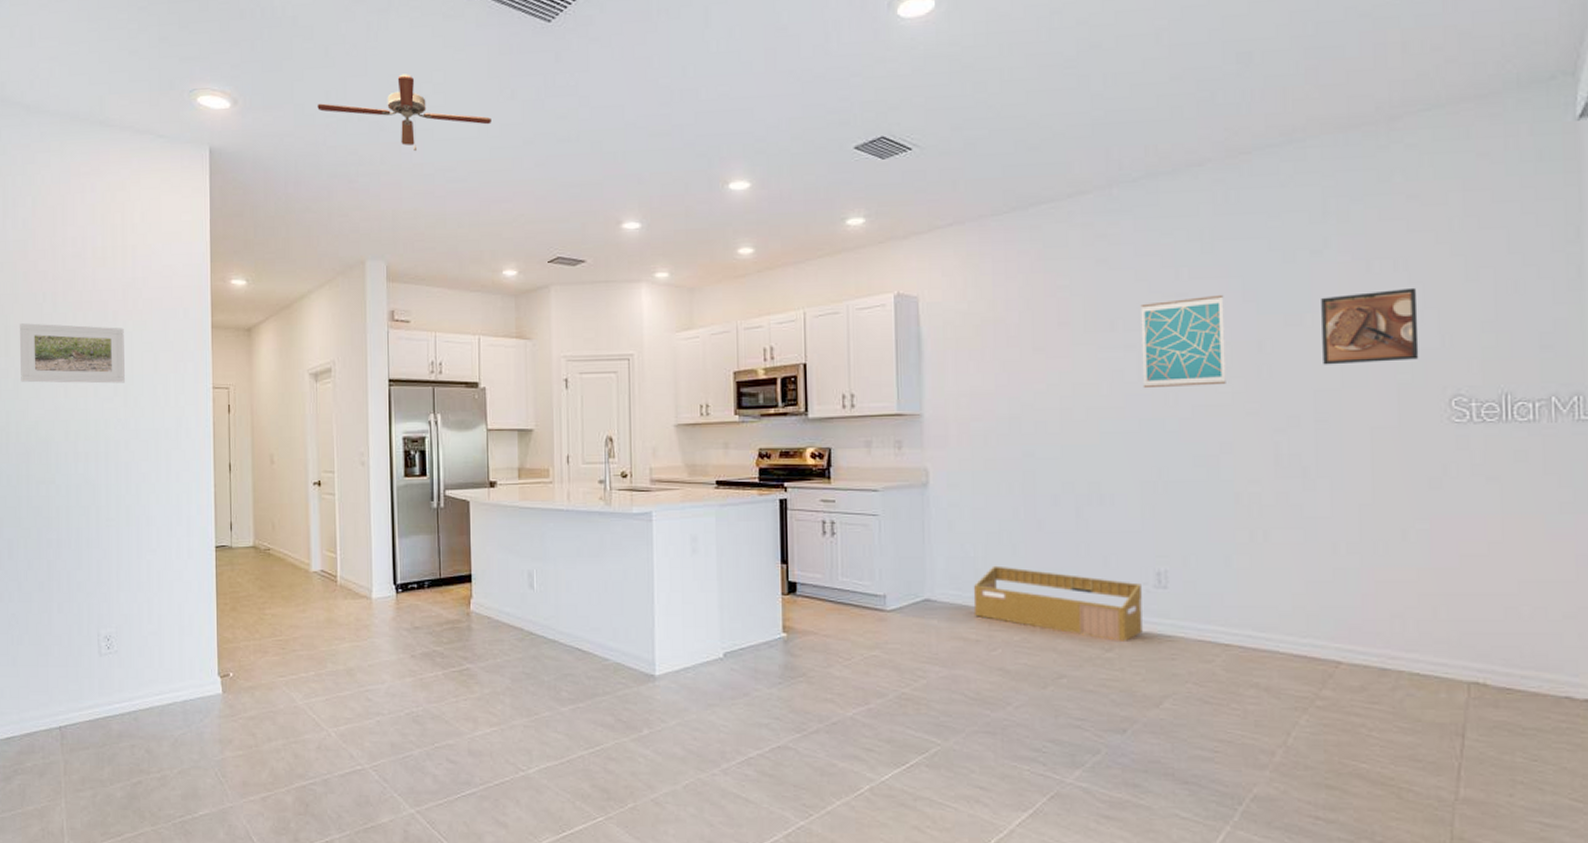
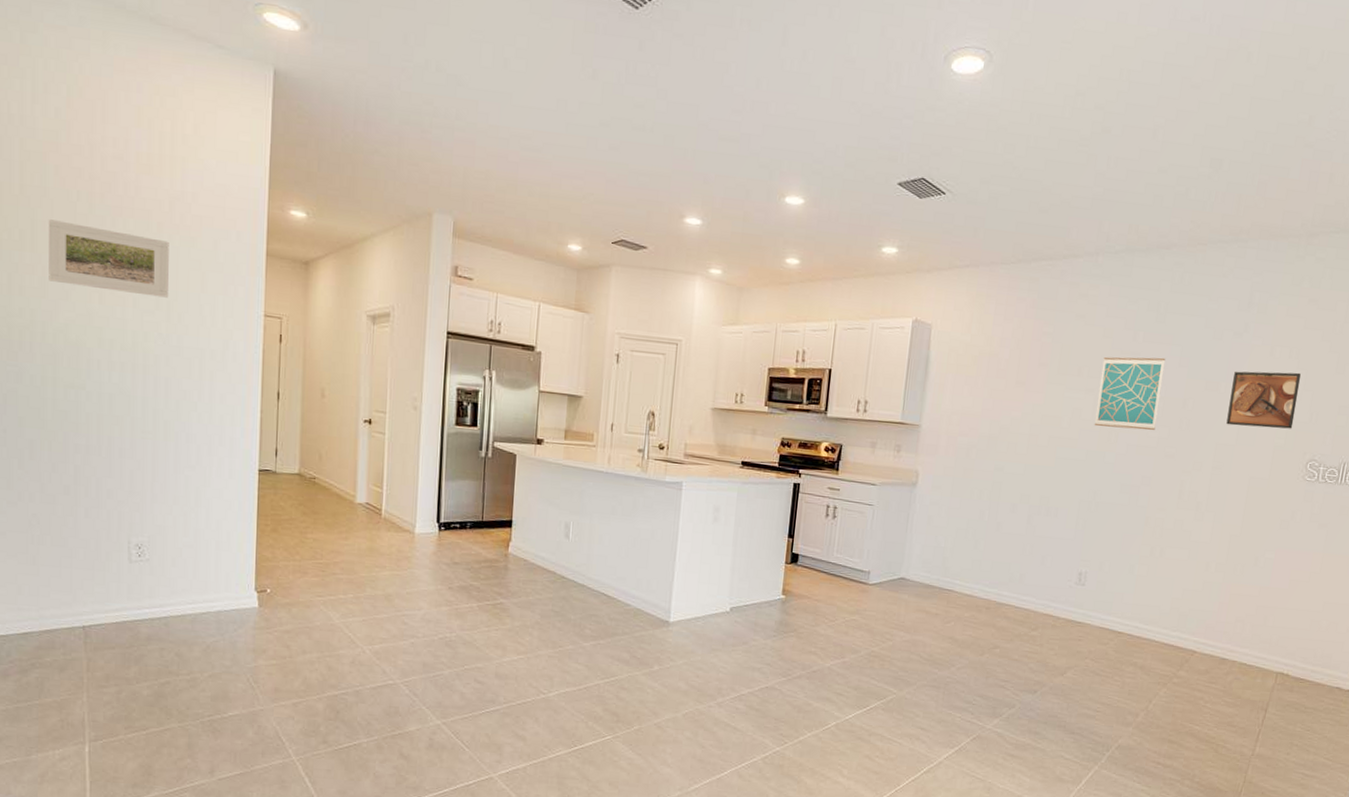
ceiling fan: present [317,74,492,152] -> none [394,31,571,113]
basket: present [973,565,1143,641] -> none [938,555,1066,624]

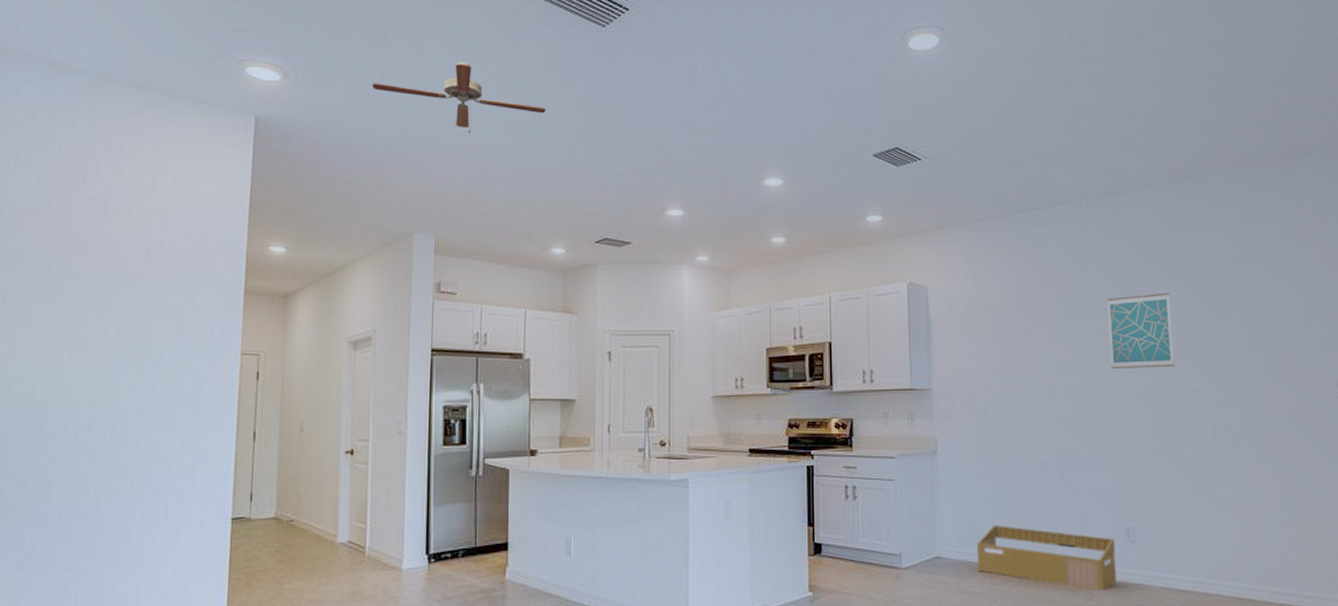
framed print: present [48,219,169,298] -> none [18,283,145,348]
ceiling fan: none [394,31,571,113] -> present [372,62,546,134]
basket: none [938,555,1066,624] -> present [976,524,1117,590]
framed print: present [1226,371,1301,429] -> none [1242,291,1315,353]

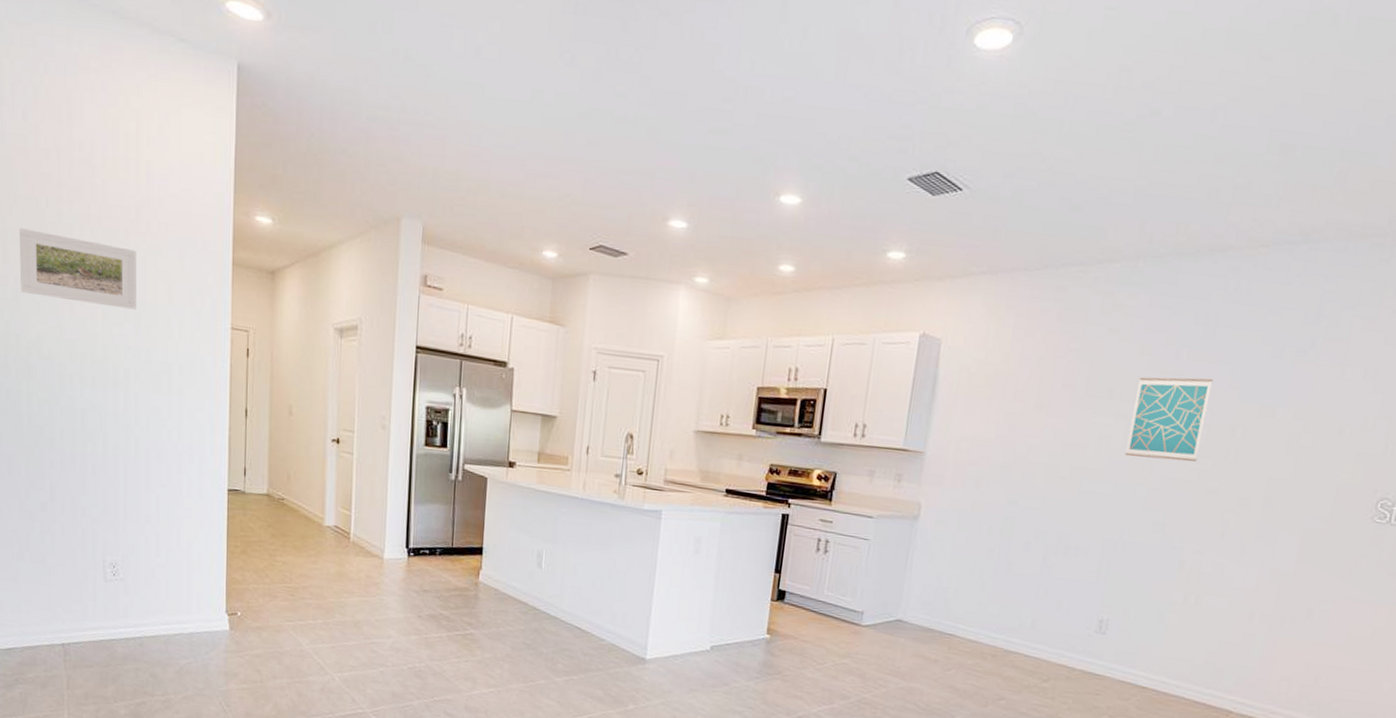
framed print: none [18,283,145,348] -> present [18,228,136,310]
ceiling fan: present [372,62,546,134] -> none [360,16,547,107]
basket: present [976,524,1117,590] -> none [938,597,1085,675]

